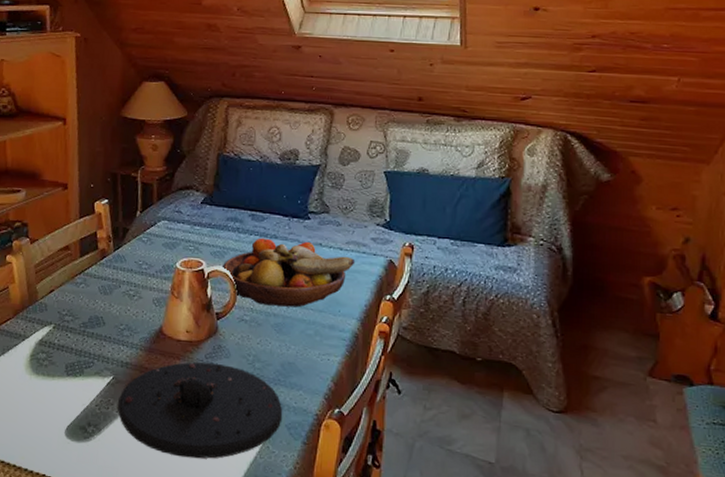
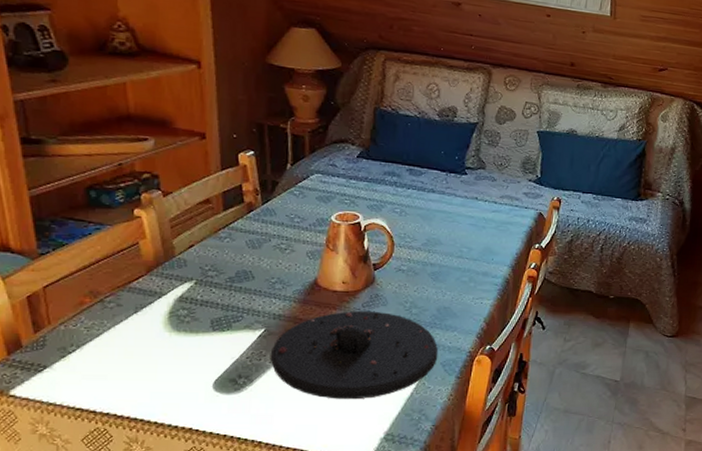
fruit bowl: present [223,237,355,308] -> none [380,191,509,257]

